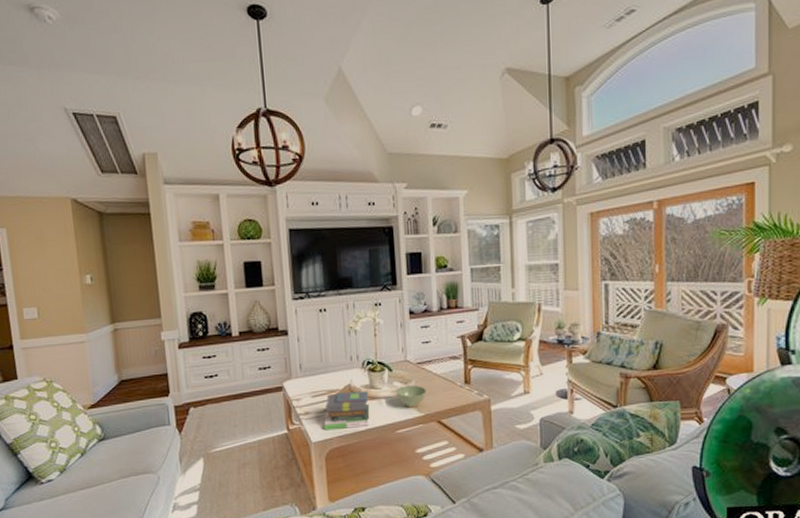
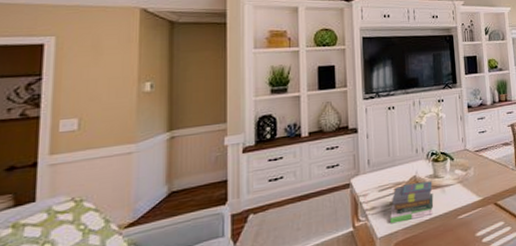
bowl: present [396,385,427,408] -> none [457,171,484,193]

